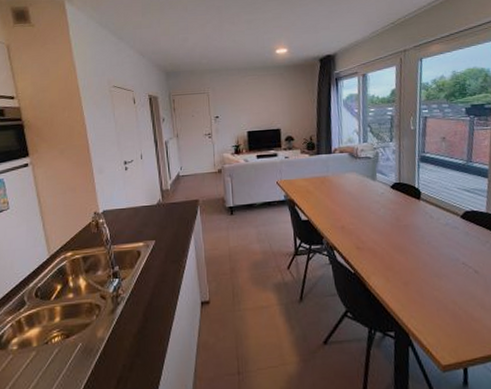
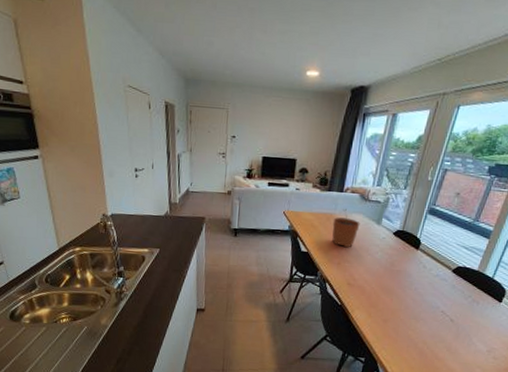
plant pot: none [327,169,356,210] -> present [332,208,360,248]

